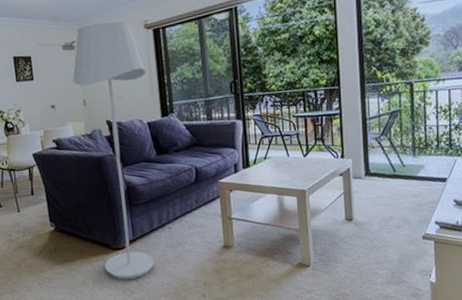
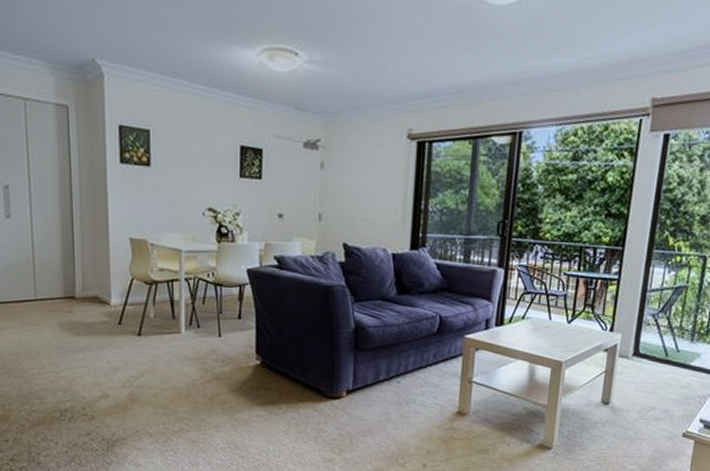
floor lamp: present [72,21,154,279] -> none [309,121,401,435]

